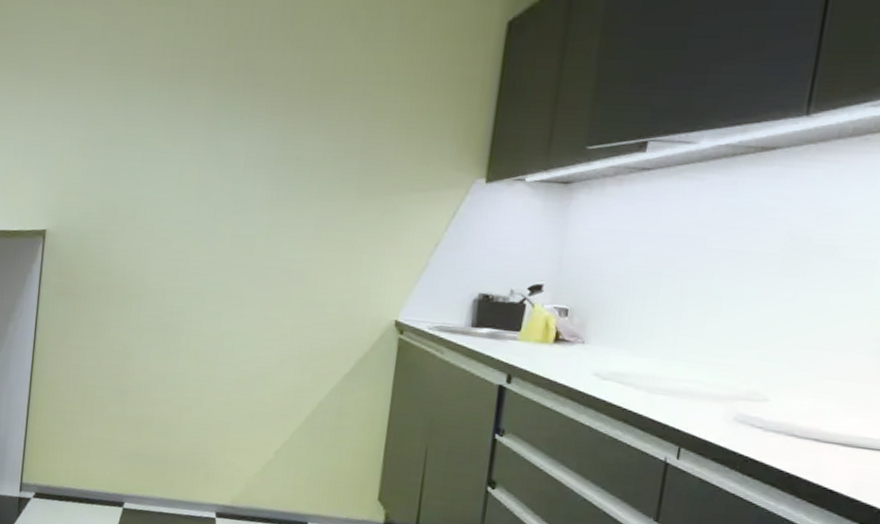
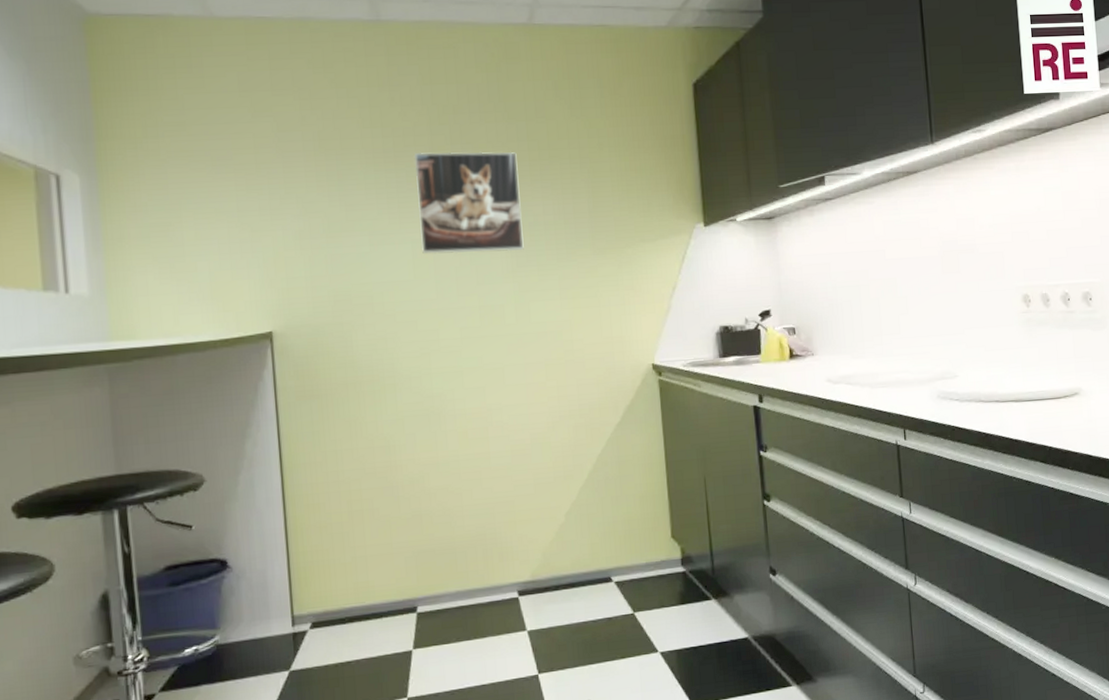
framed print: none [188,74,298,184] -> present [413,151,524,254]

